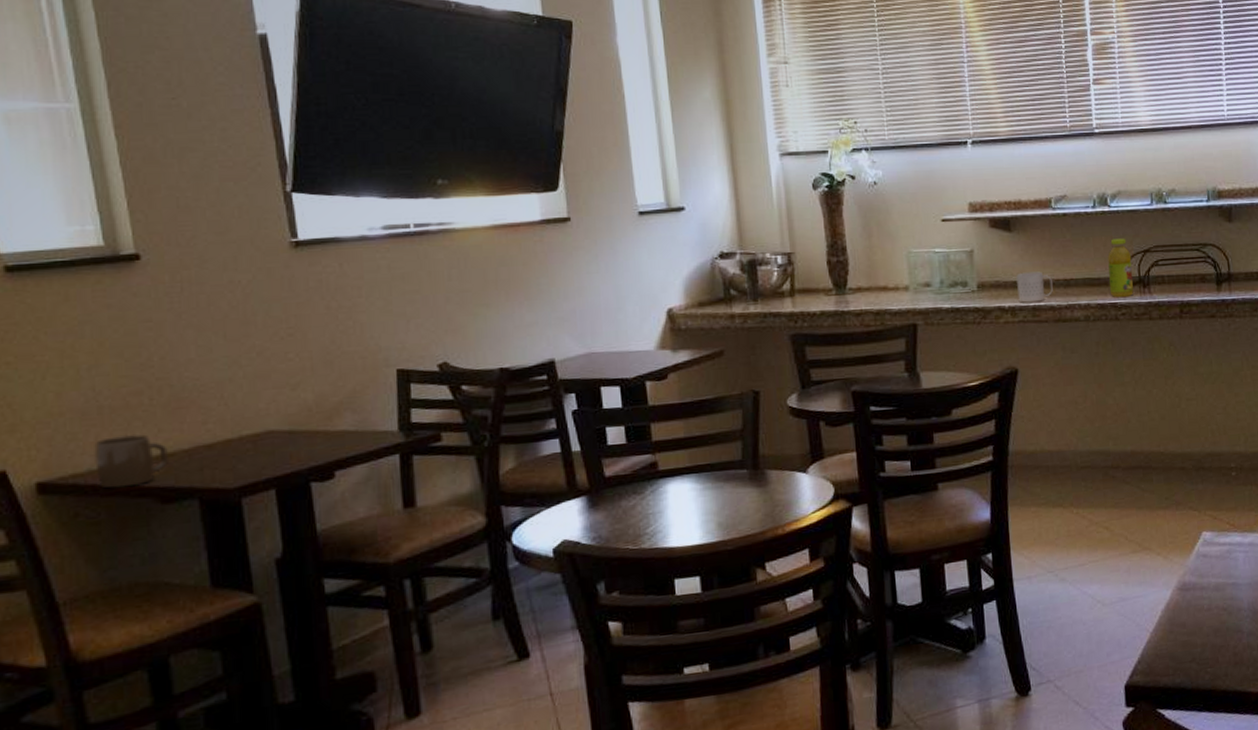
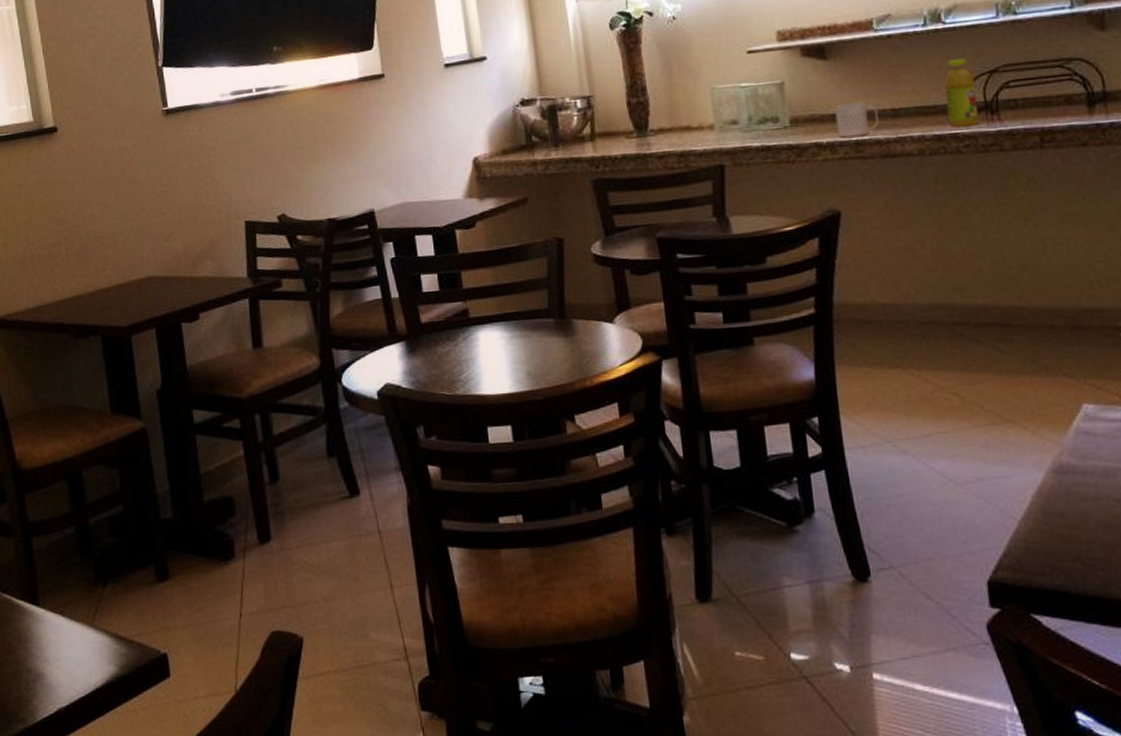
mug: present [93,434,168,489] -> none [28,279,79,325]

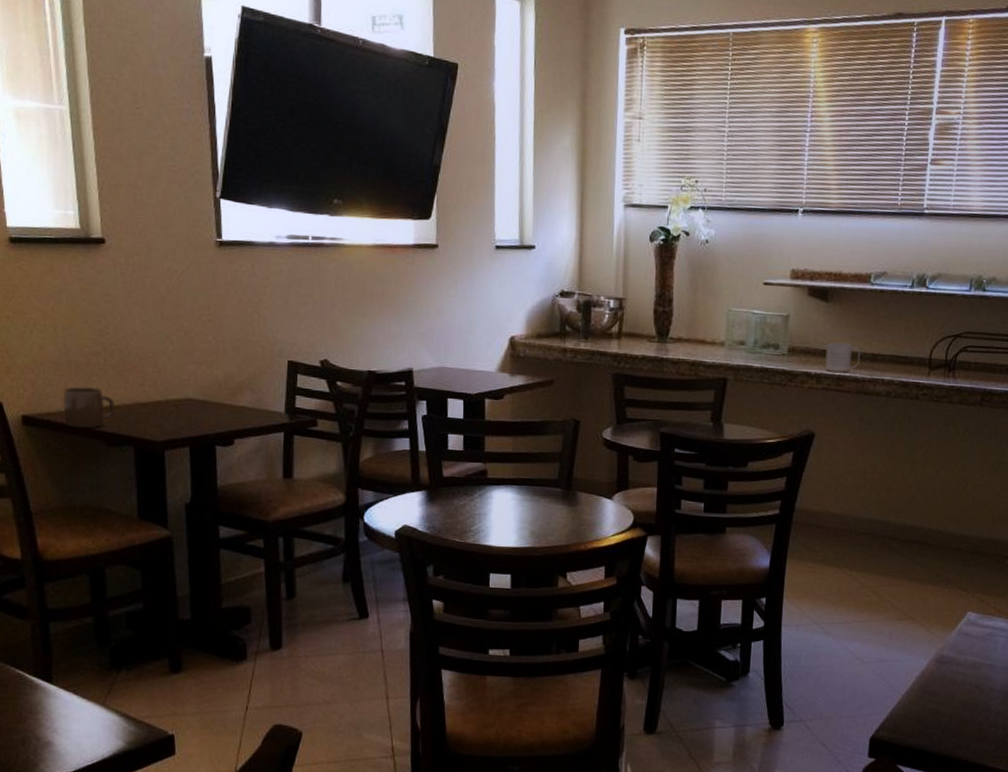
mug: none [28,279,79,325] -> present [62,386,115,429]
fruit juice: present [944,58,979,128] -> none [914,320,942,379]

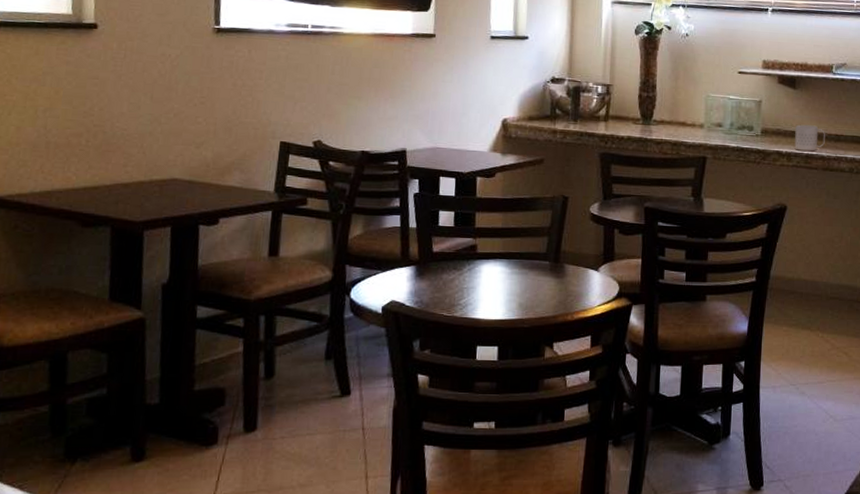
mug: present [62,386,115,429] -> none [36,167,94,210]

